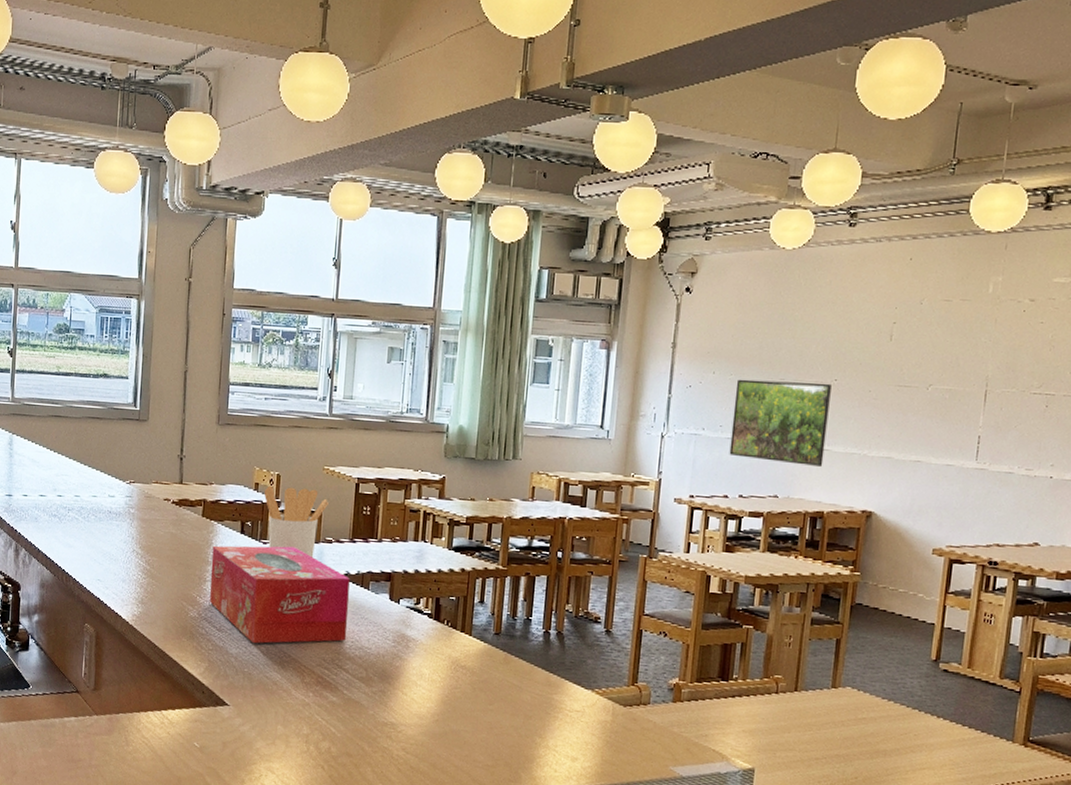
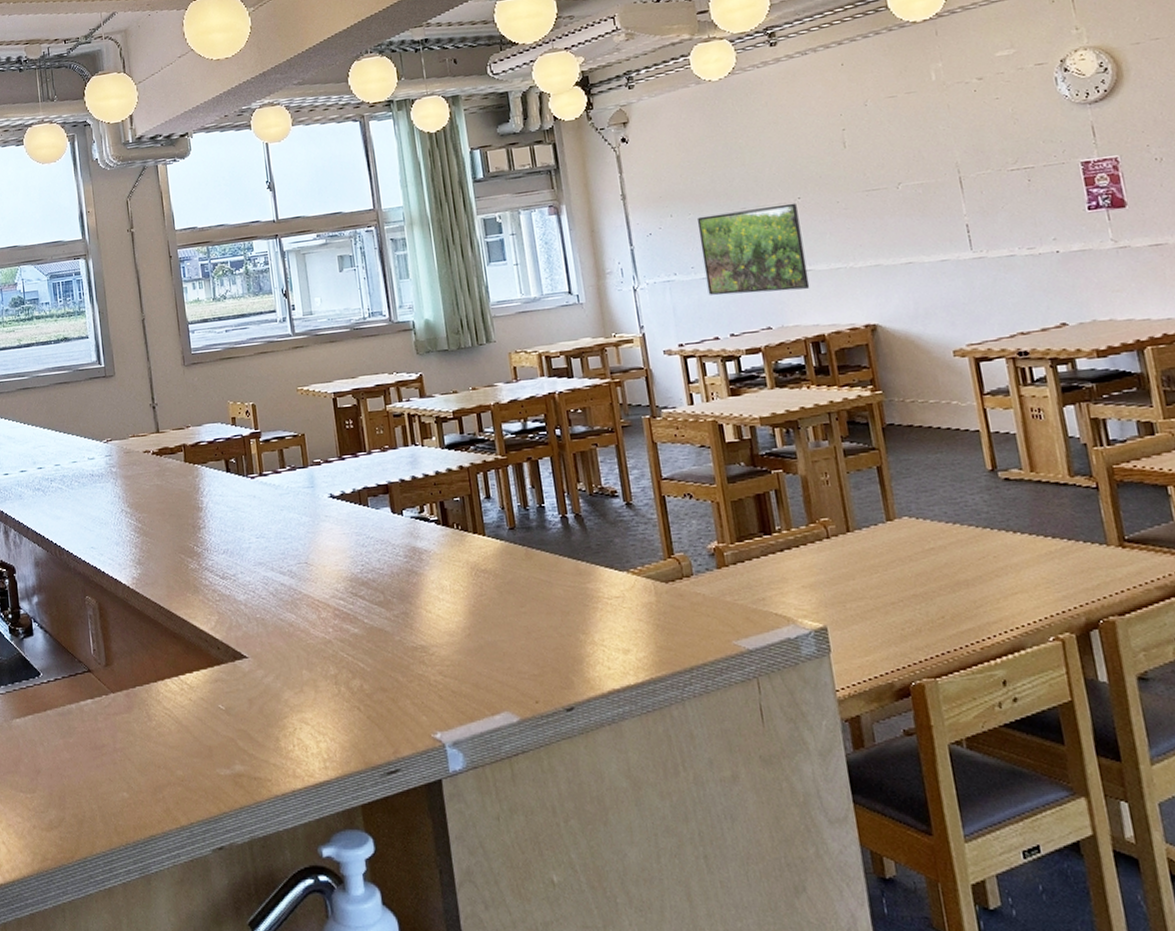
tissue box: present [209,545,350,644] -> none [200,476,356,586]
utensil holder: present [264,485,329,558] -> none [243,412,310,484]

